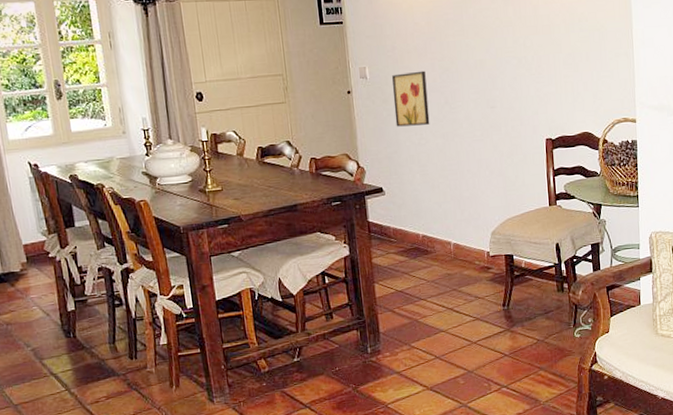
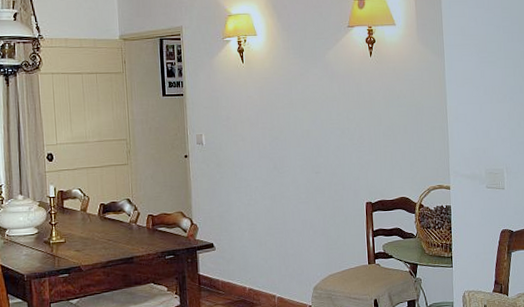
wall art: present [392,70,430,127] -> none [225,138,259,189]

